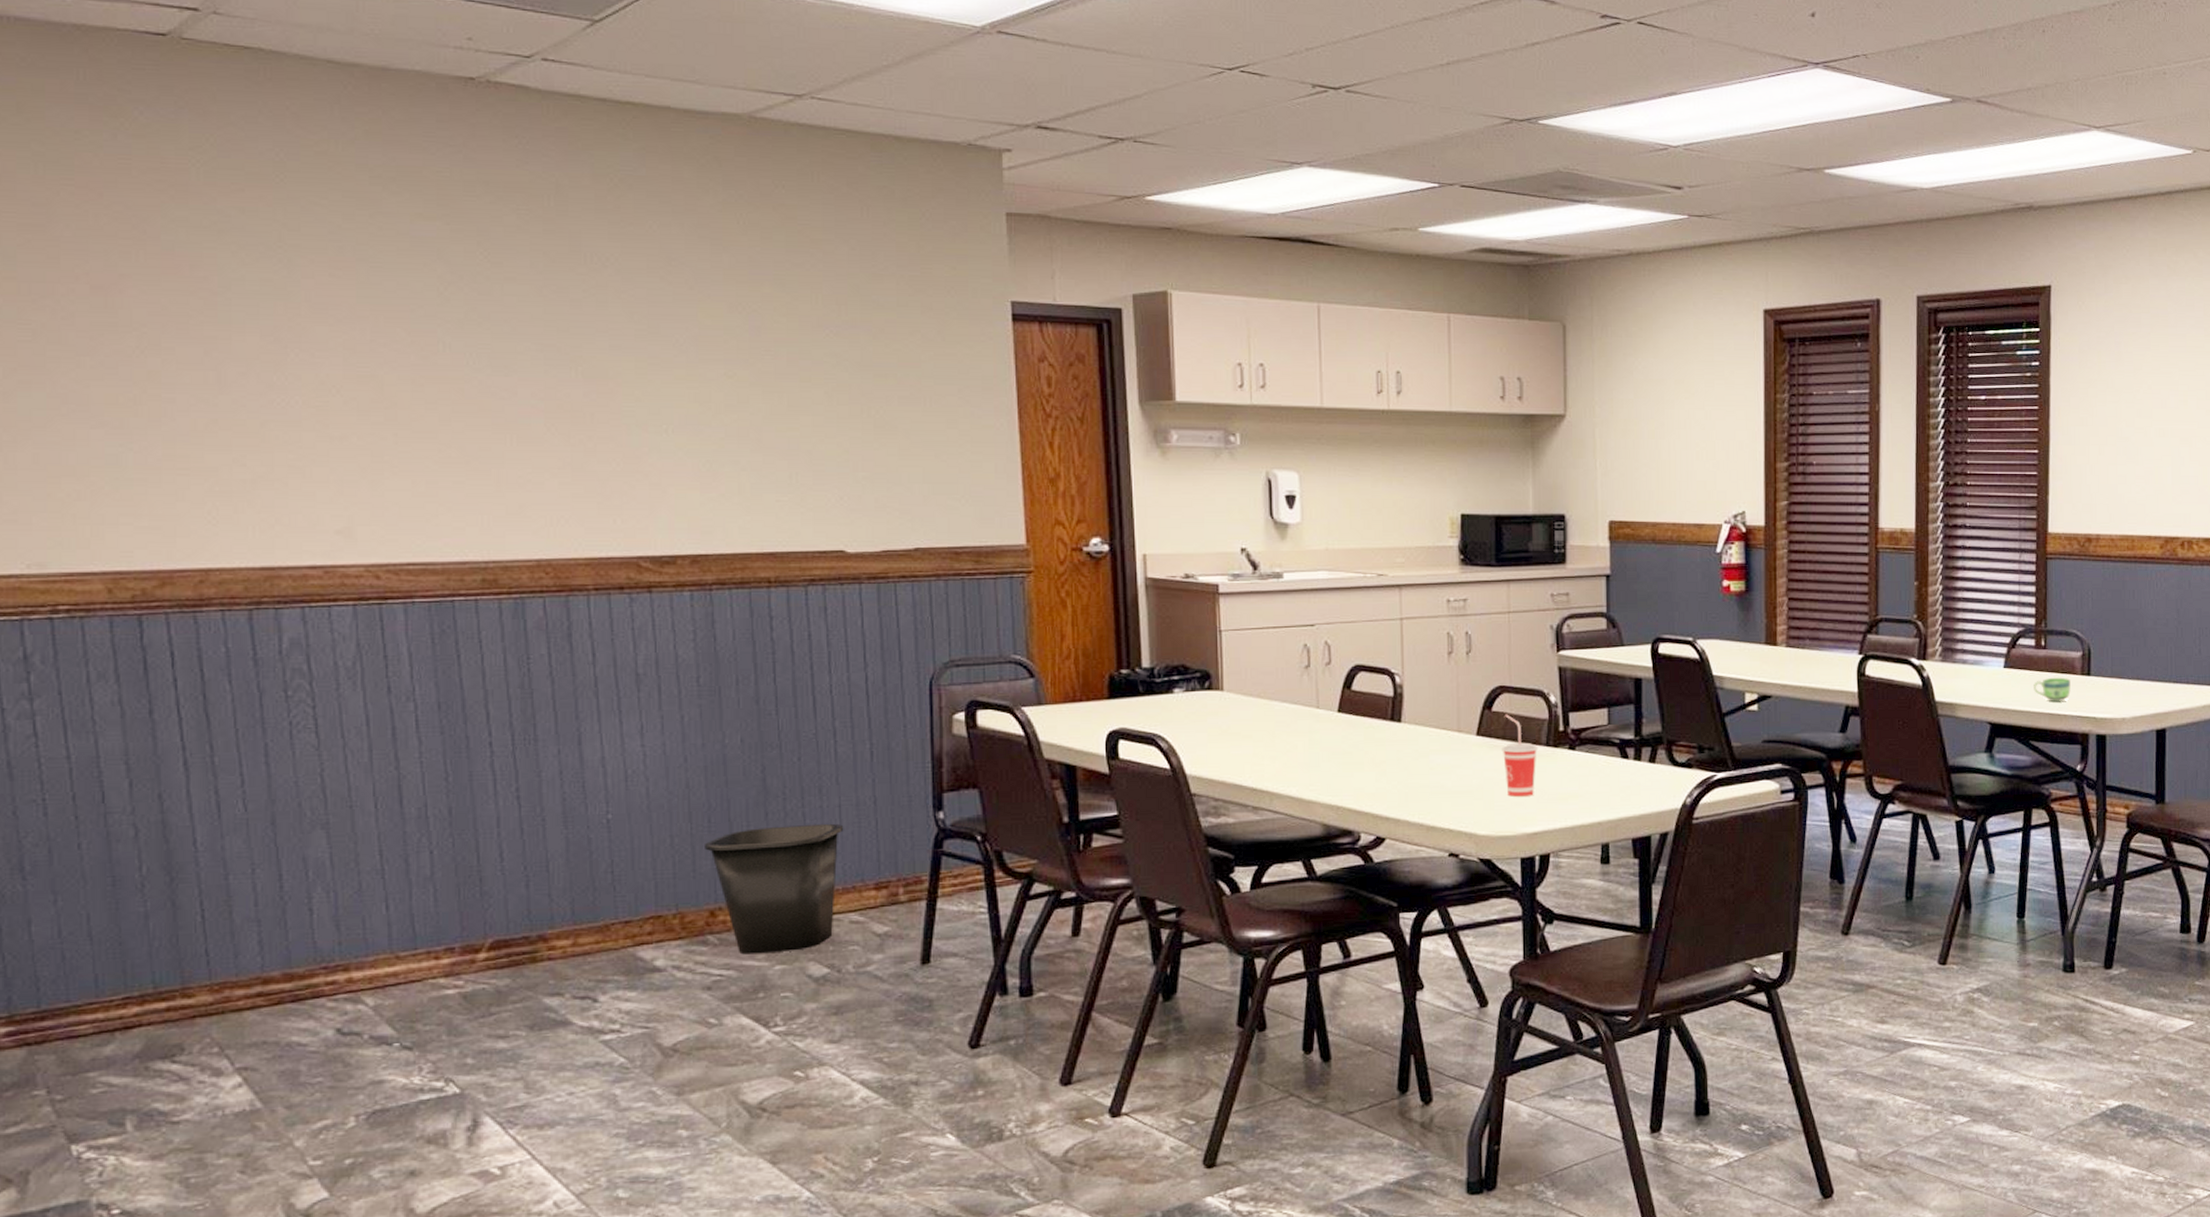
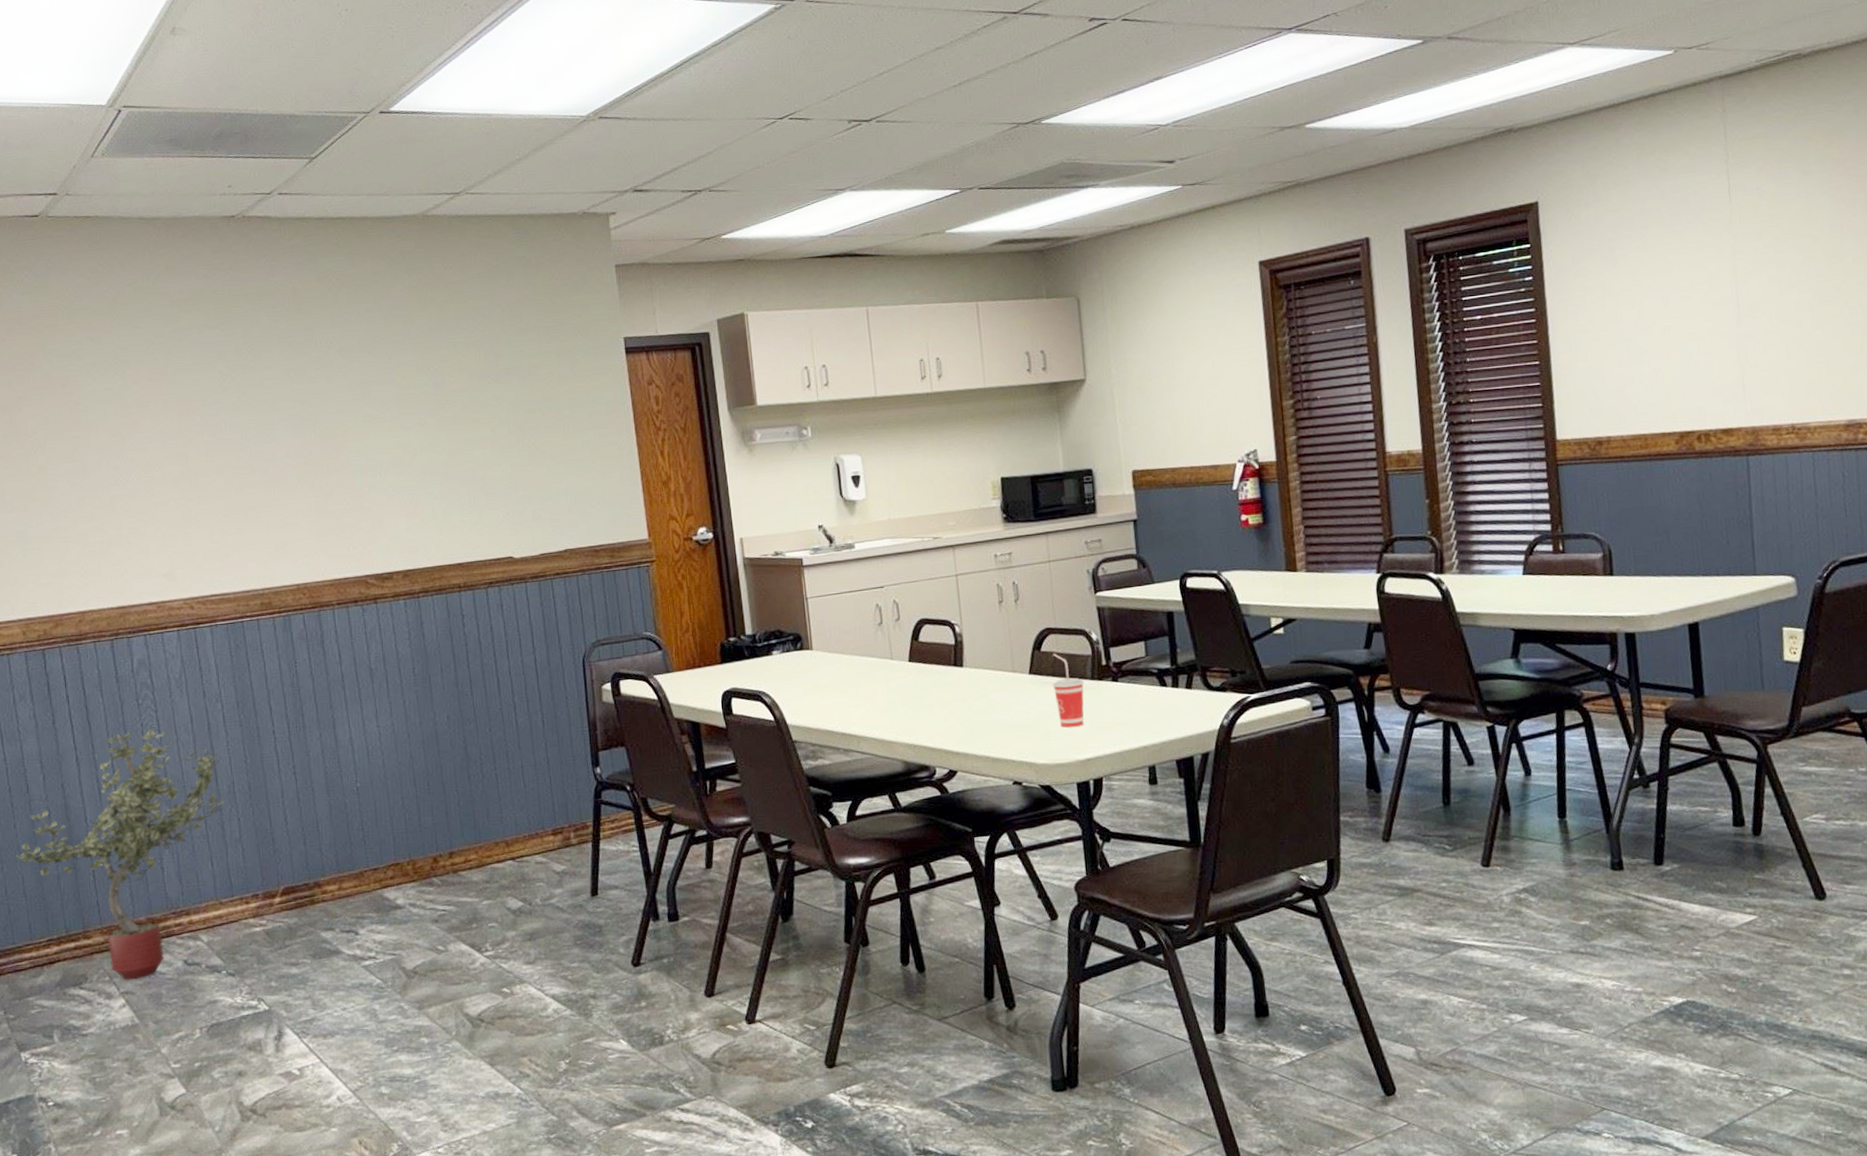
potted tree: none [78,729,412,1052] -> present [15,728,225,979]
waste bin: present [705,823,844,955] -> none [426,781,527,893]
cup: present [2033,677,2071,701] -> none [1555,579,1594,604]

